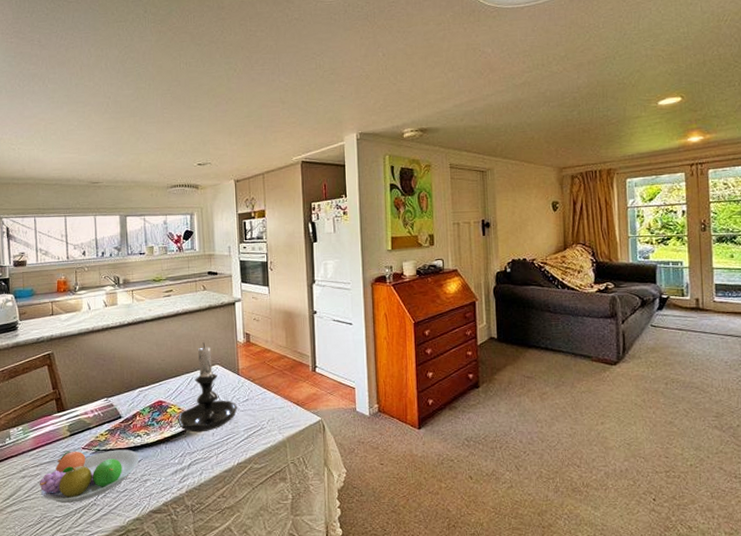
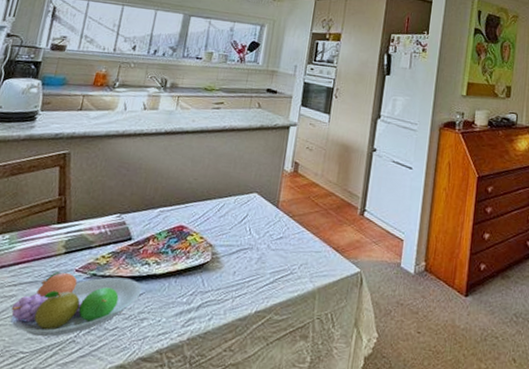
candle holder: present [178,342,238,433] -> none [196,165,269,270]

